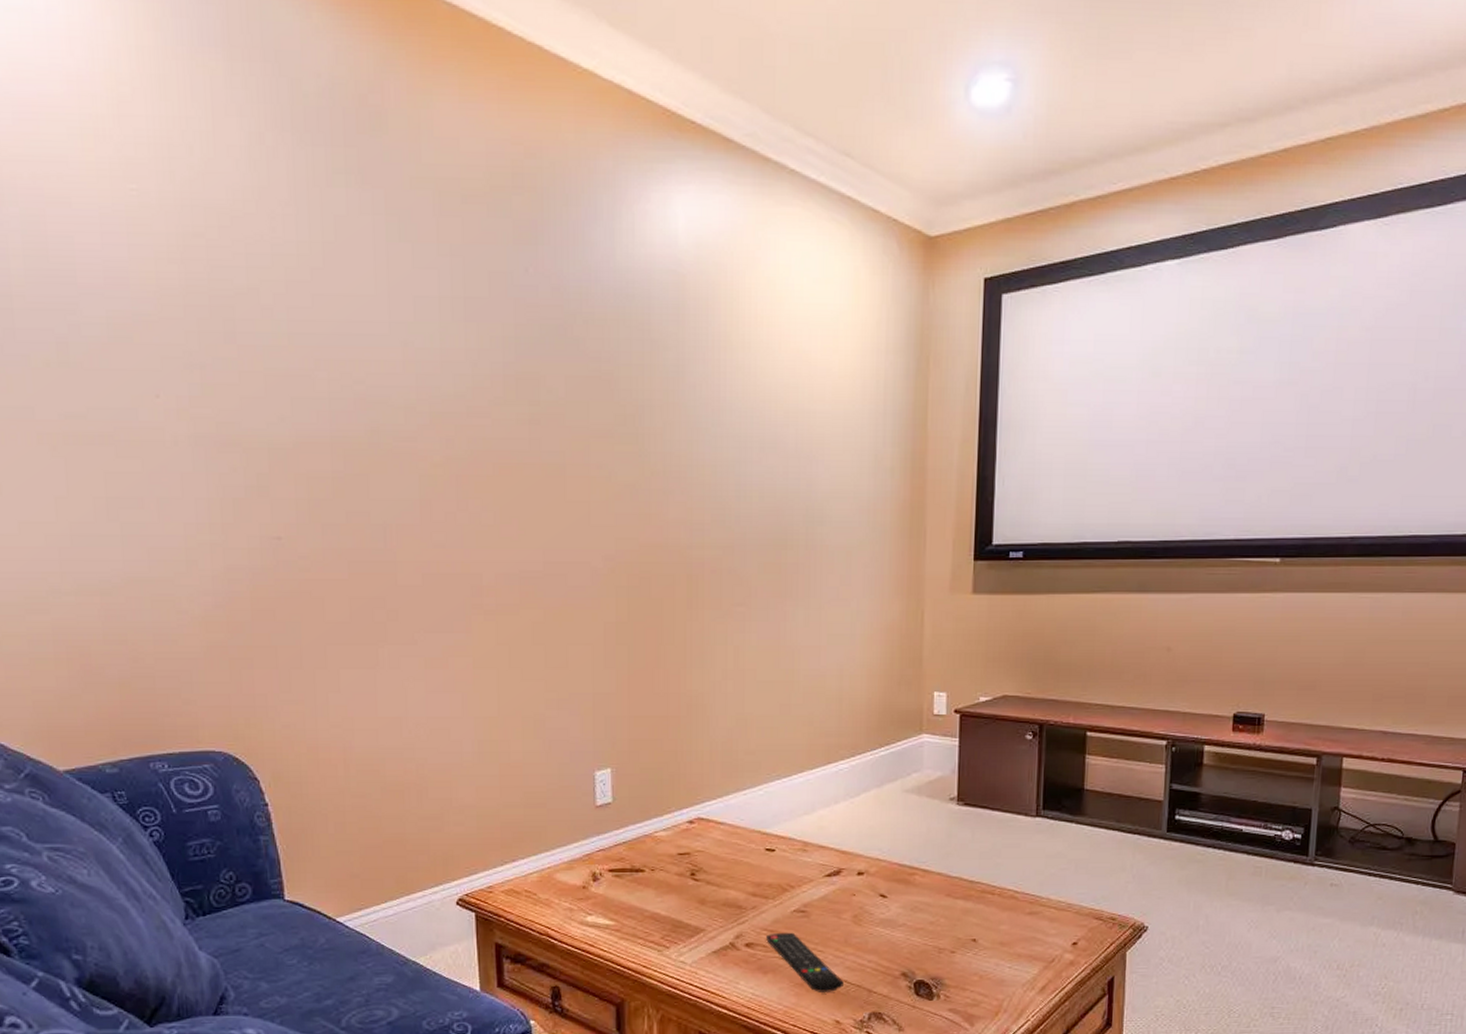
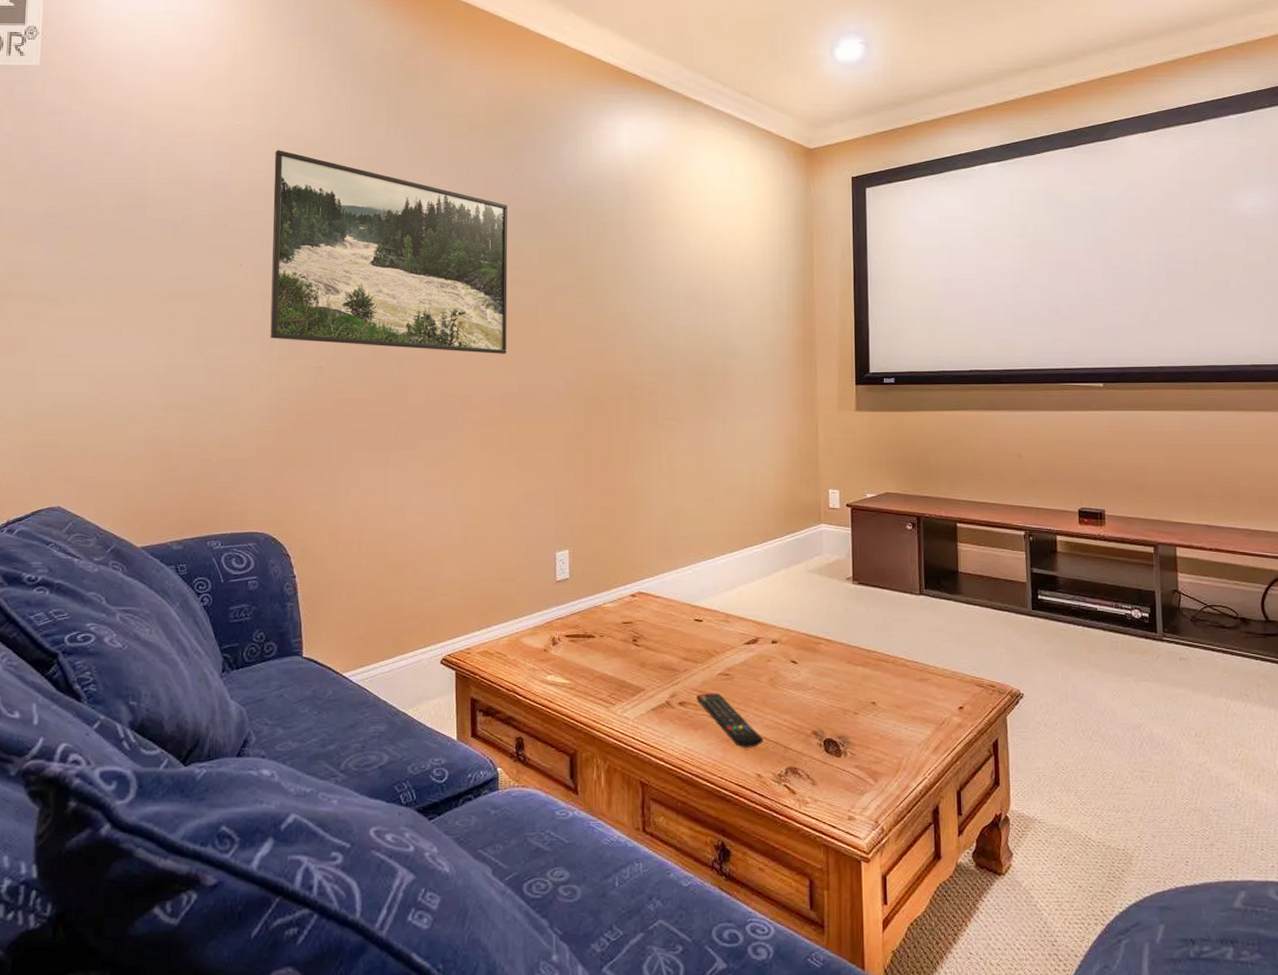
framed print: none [190,228,525,520] -> present [270,150,508,354]

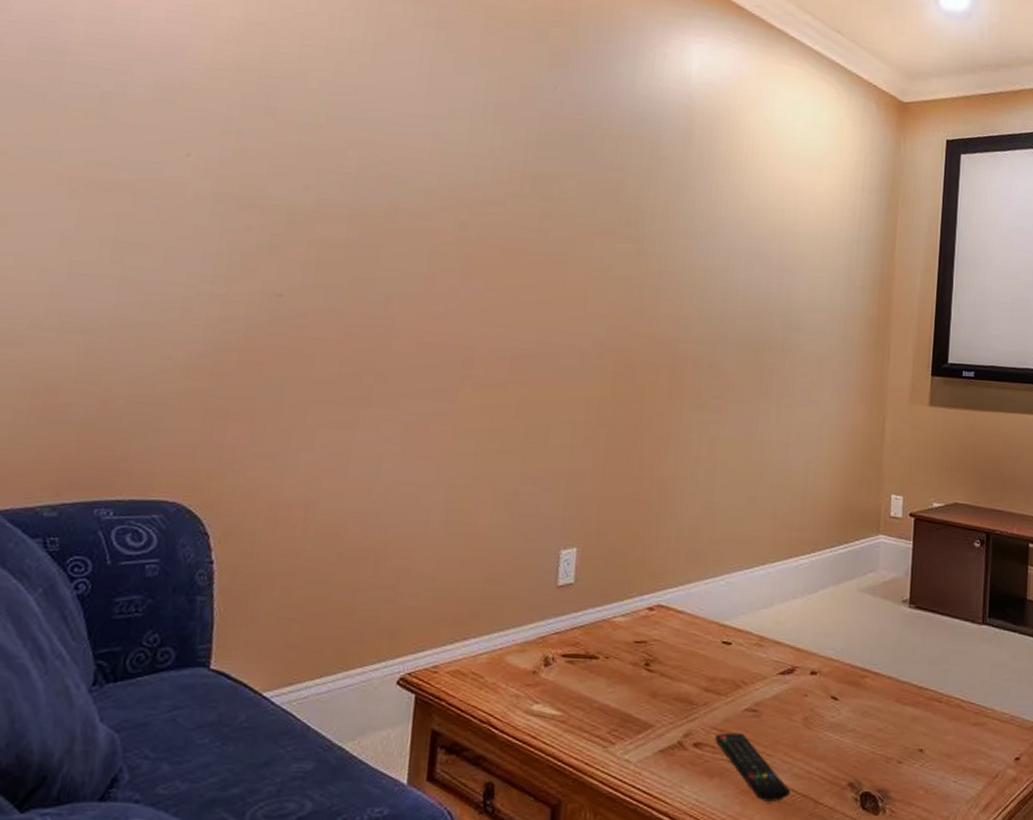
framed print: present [270,150,508,354] -> none [217,17,545,301]

